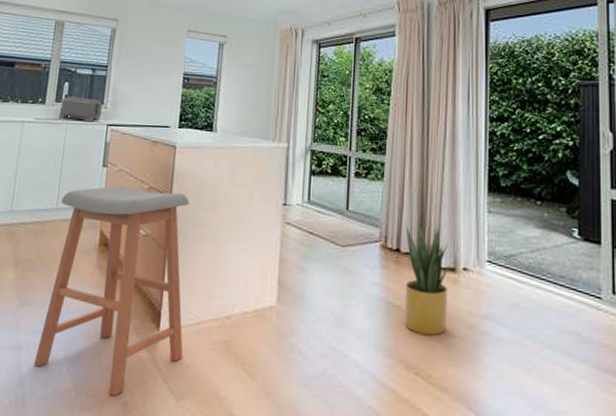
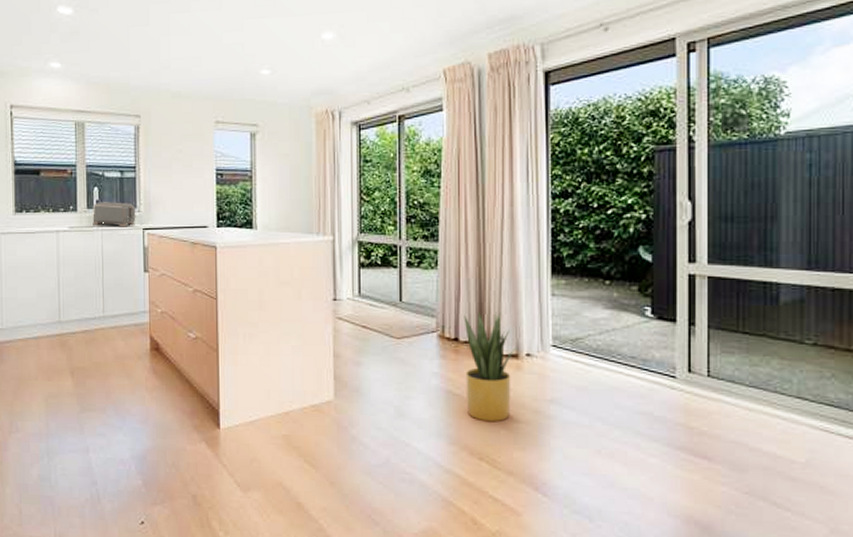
stool: present [34,185,190,396] -> none [103,289,246,490]

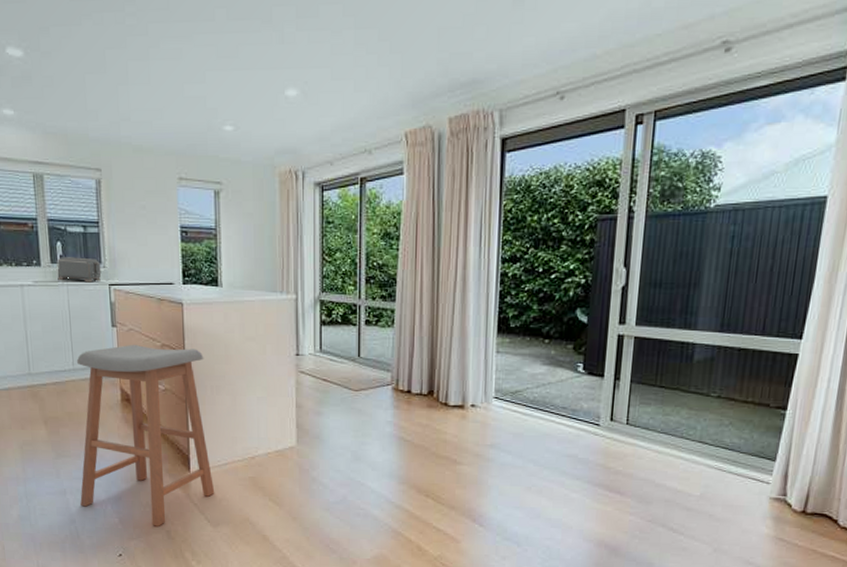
stool: none [103,289,246,490] -> present [76,344,215,526]
planter: present [464,311,517,422] -> none [416,366,463,465]

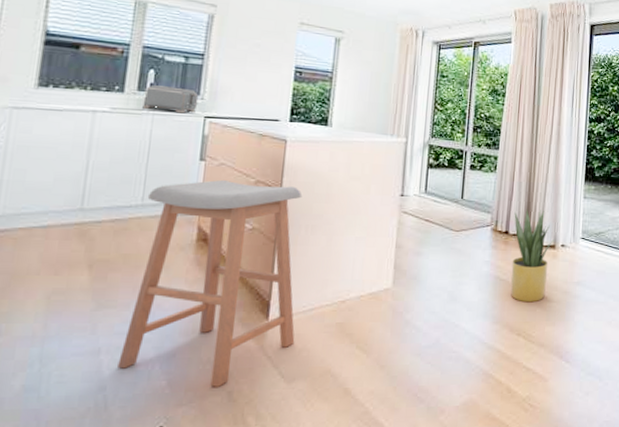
planter: none [416,366,463,465] -> present [510,209,555,303]

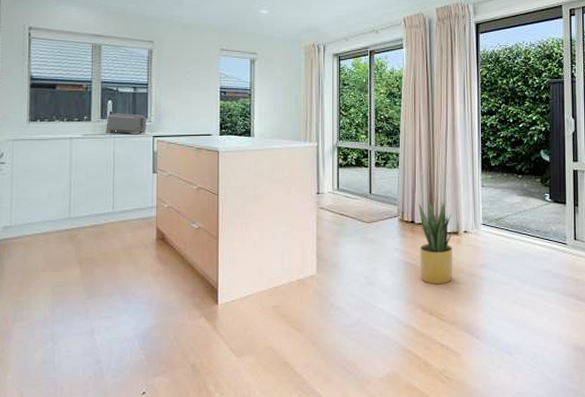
stool: present [118,179,303,387] -> none [108,188,241,360]

